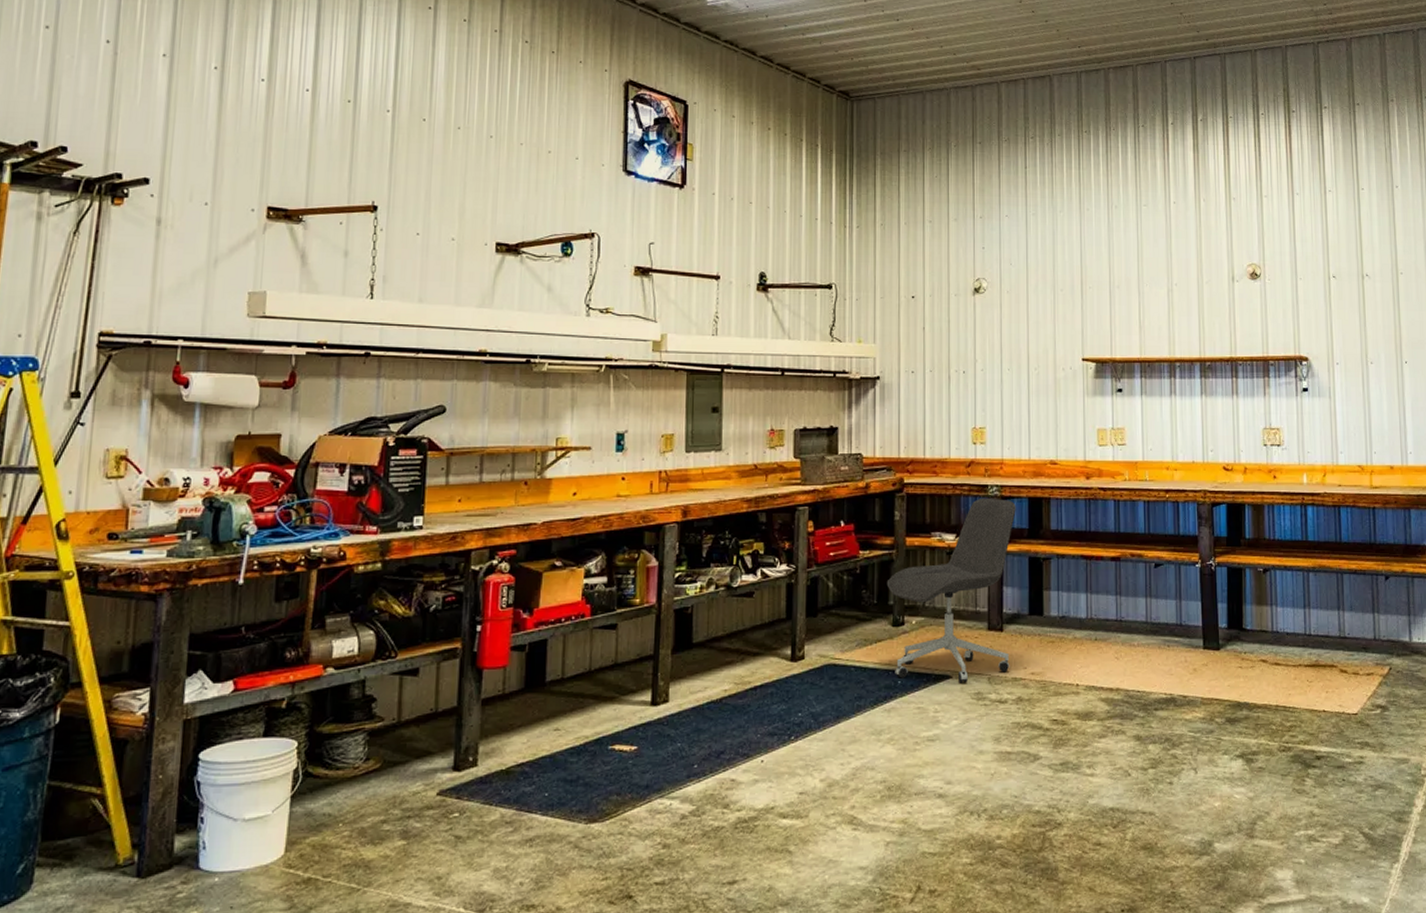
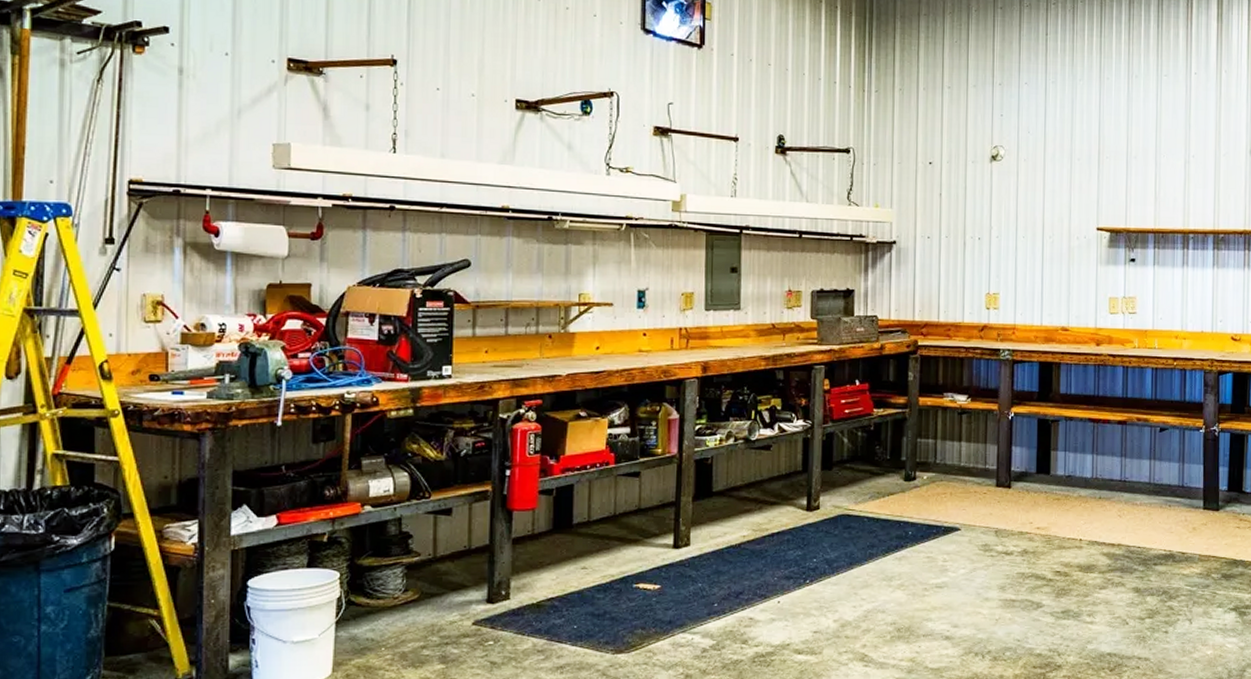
office chair: present [886,497,1016,683] -> none [899,361,1027,535]

